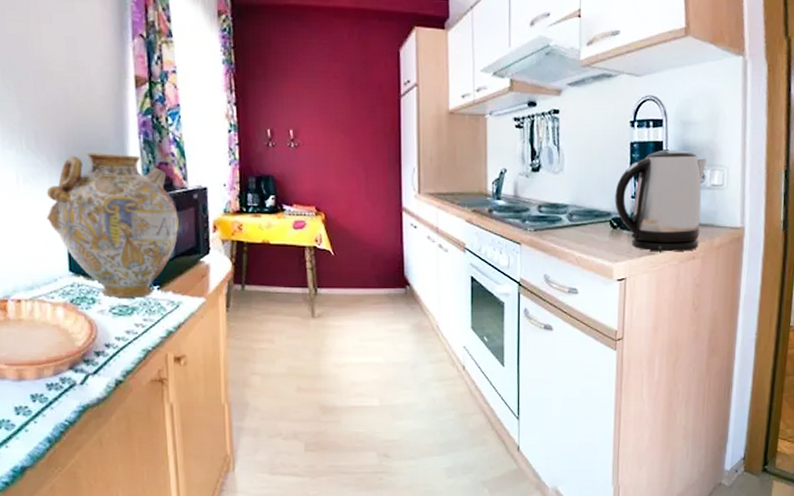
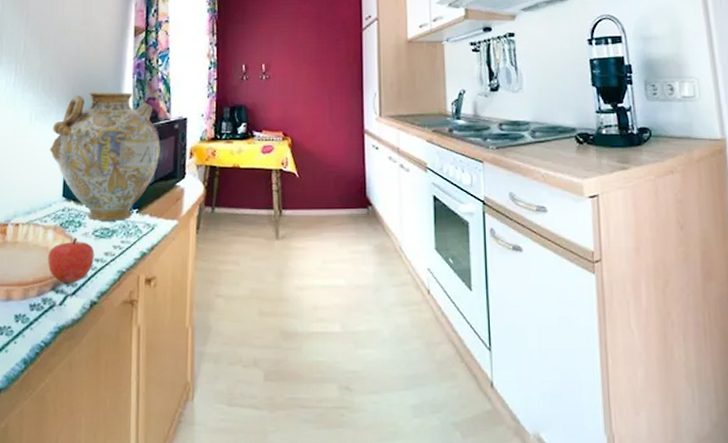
fruit: none [60,314,115,363] -> present [48,237,94,284]
kettle: present [615,149,706,252] -> none [578,64,677,167]

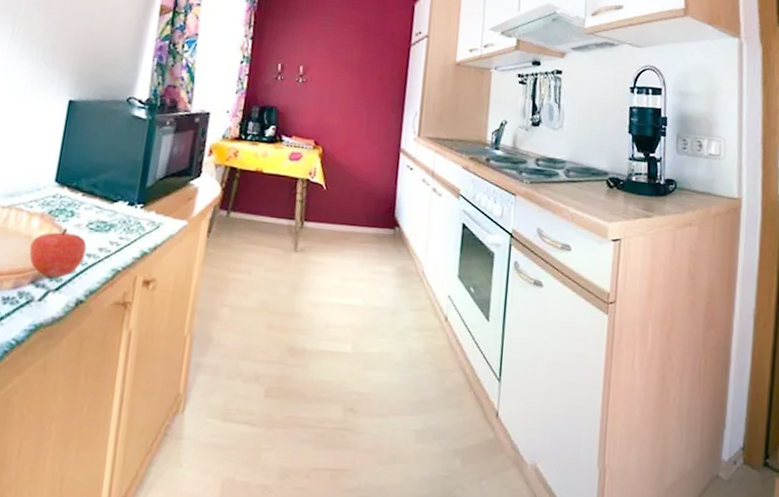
ceramic jug: present [50,92,160,221] -> none [44,69,177,215]

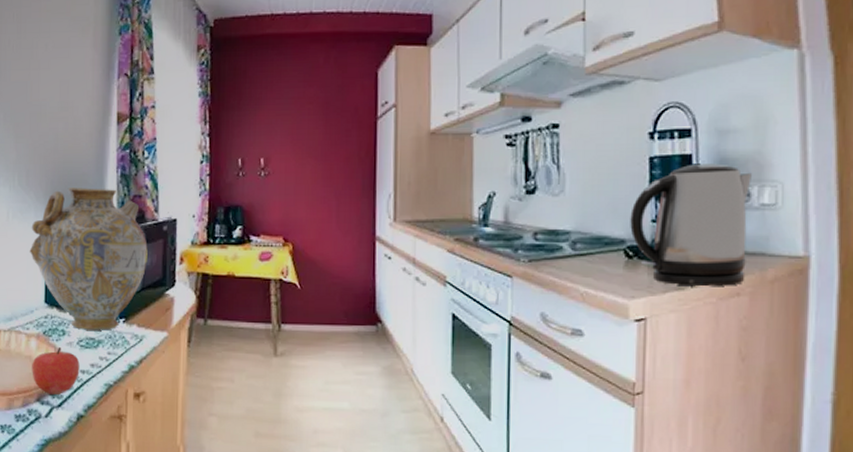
ceramic jug: none [44,69,177,215] -> present [29,188,148,331]
kettle: none [612,116,703,217] -> present [630,163,752,287]

